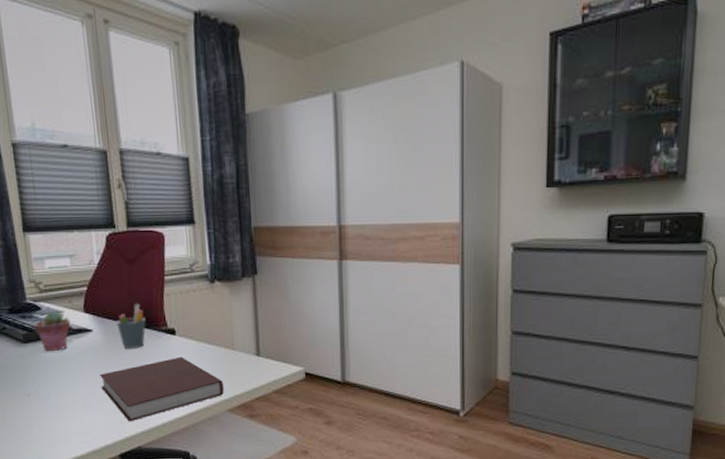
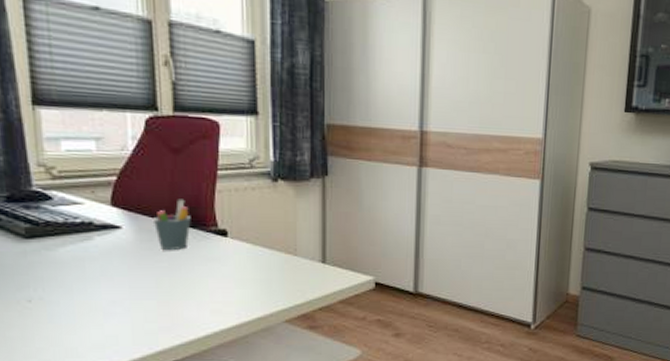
potted succulent: present [34,310,71,351] -> none [42,201,93,249]
notebook: present [100,356,224,422] -> none [128,261,282,333]

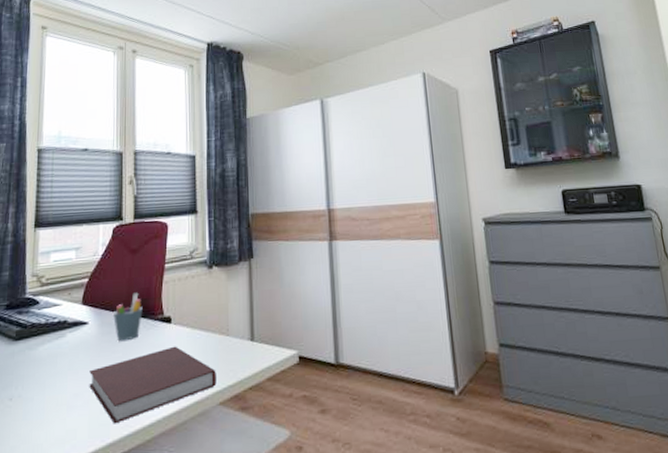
notebook: none [128,261,282,333] -> present [89,346,217,424]

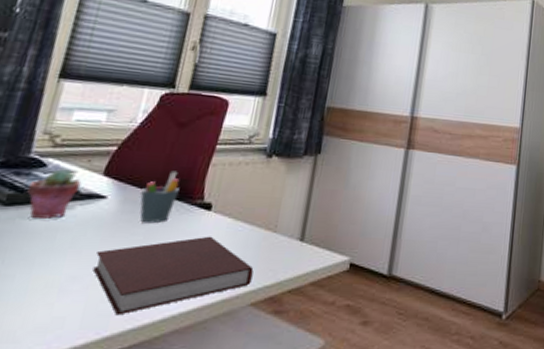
potted succulent: none [29,303,67,348] -> present [27,169,82,219]

